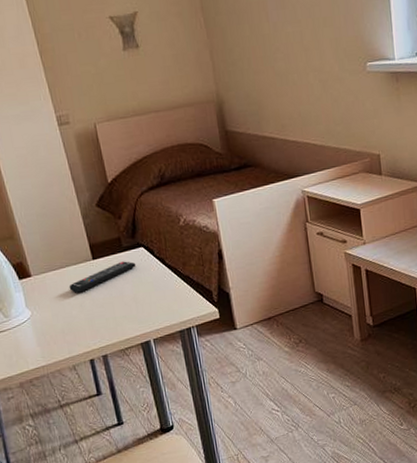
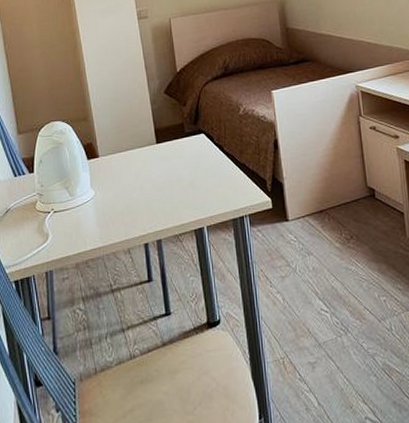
remote control: present [69,261,137,293] -> none [132,146,196,176]

